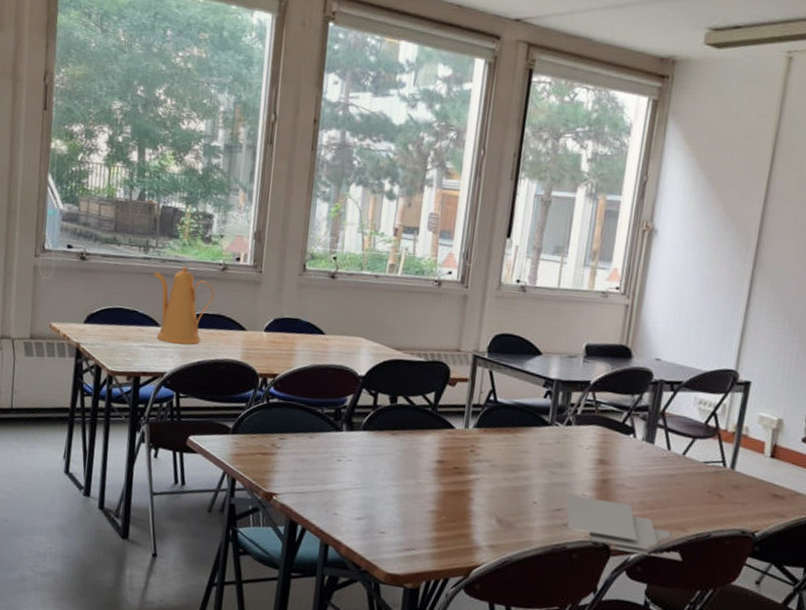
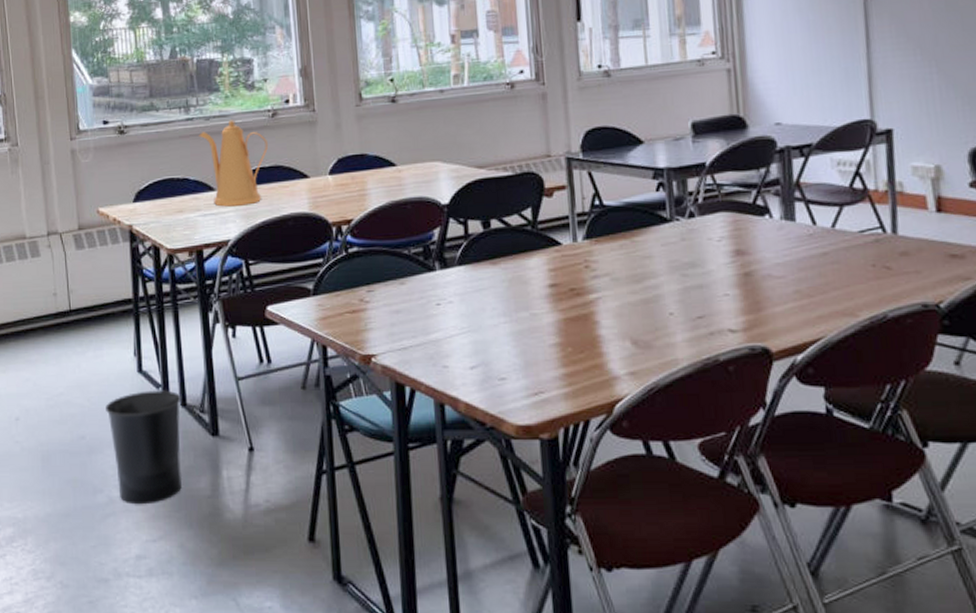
waste bin: none [30,490,100,587] -> present [105,390,183,503]
papers: present [567,494,682,562] -> none [707,296,860,354]

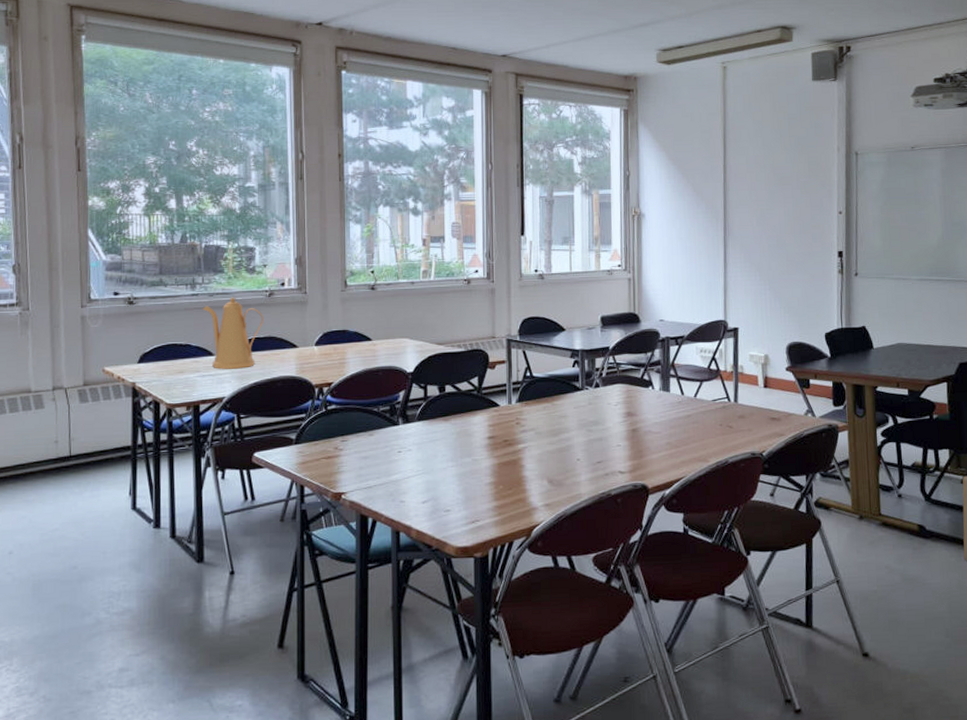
waste bin: present [105,390,183,503] -> none [99,524,171,624]

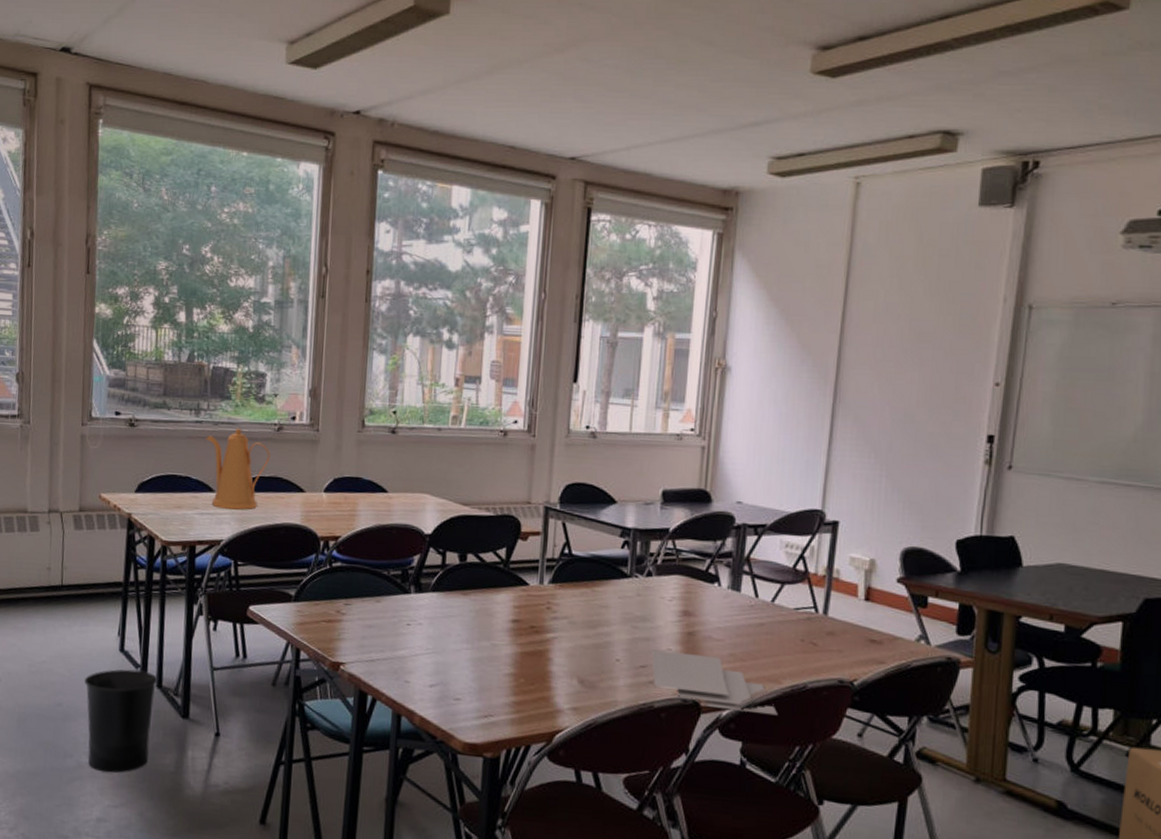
waste bin: none [99,524,171,624] -> present [85,669,158,773]
papers: none [605,446,709,489] -> present [651,650,778,716]

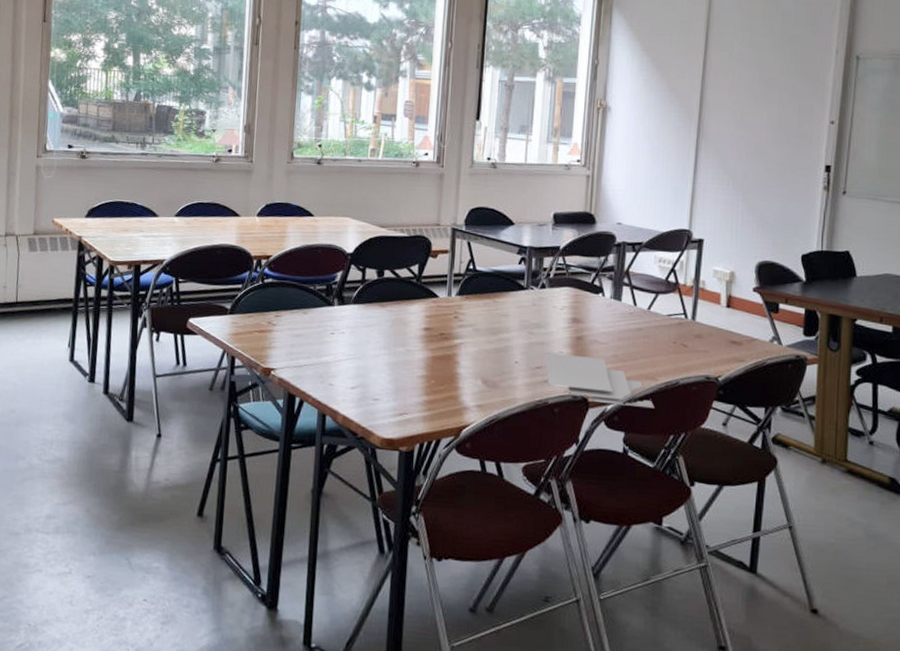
waste bin: present [85,669,158,773] -> none [37,377,105,473]
coffee pot: present [205,428,271,510] -> none [150,159,210,233]

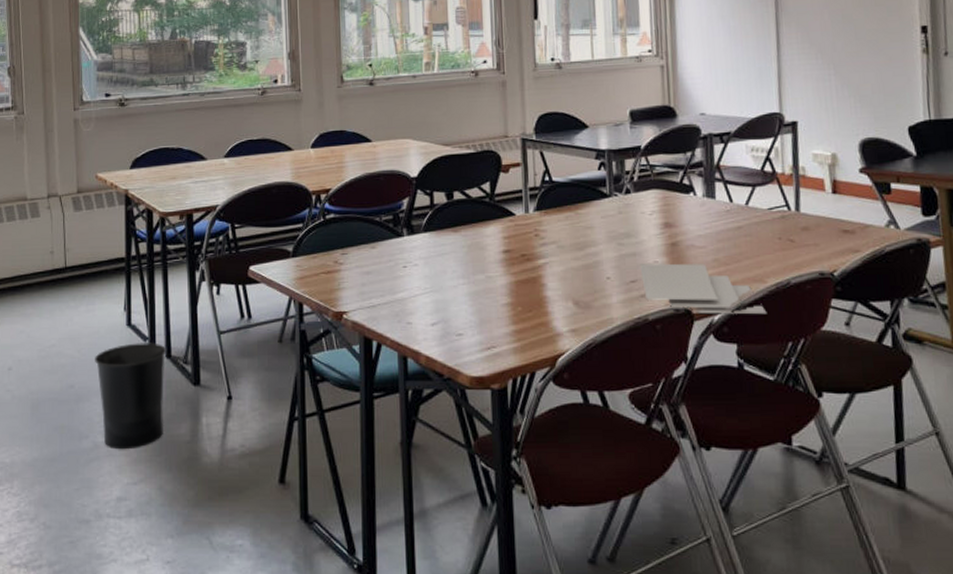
waste bin: none [37,377,105,473] -> present [95,342,167,448]

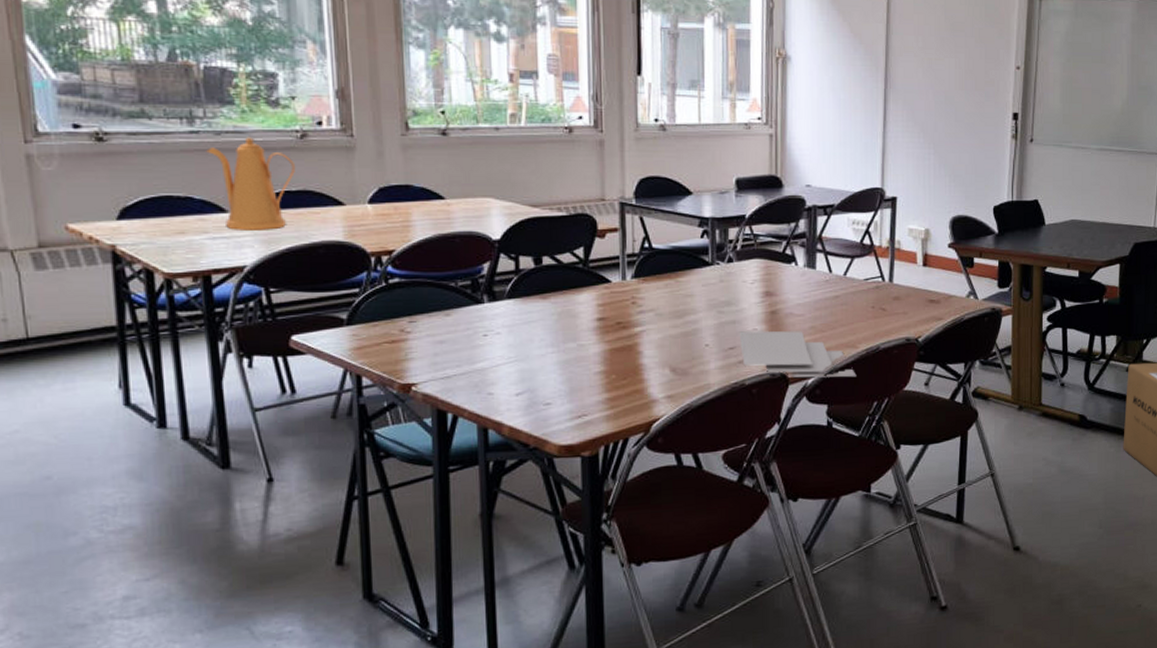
waste bin: present [95,342,167,448] -> none [80,423,184,544]
coffee pot: none [193,96,258,175] -> present [206,137,296,230]

